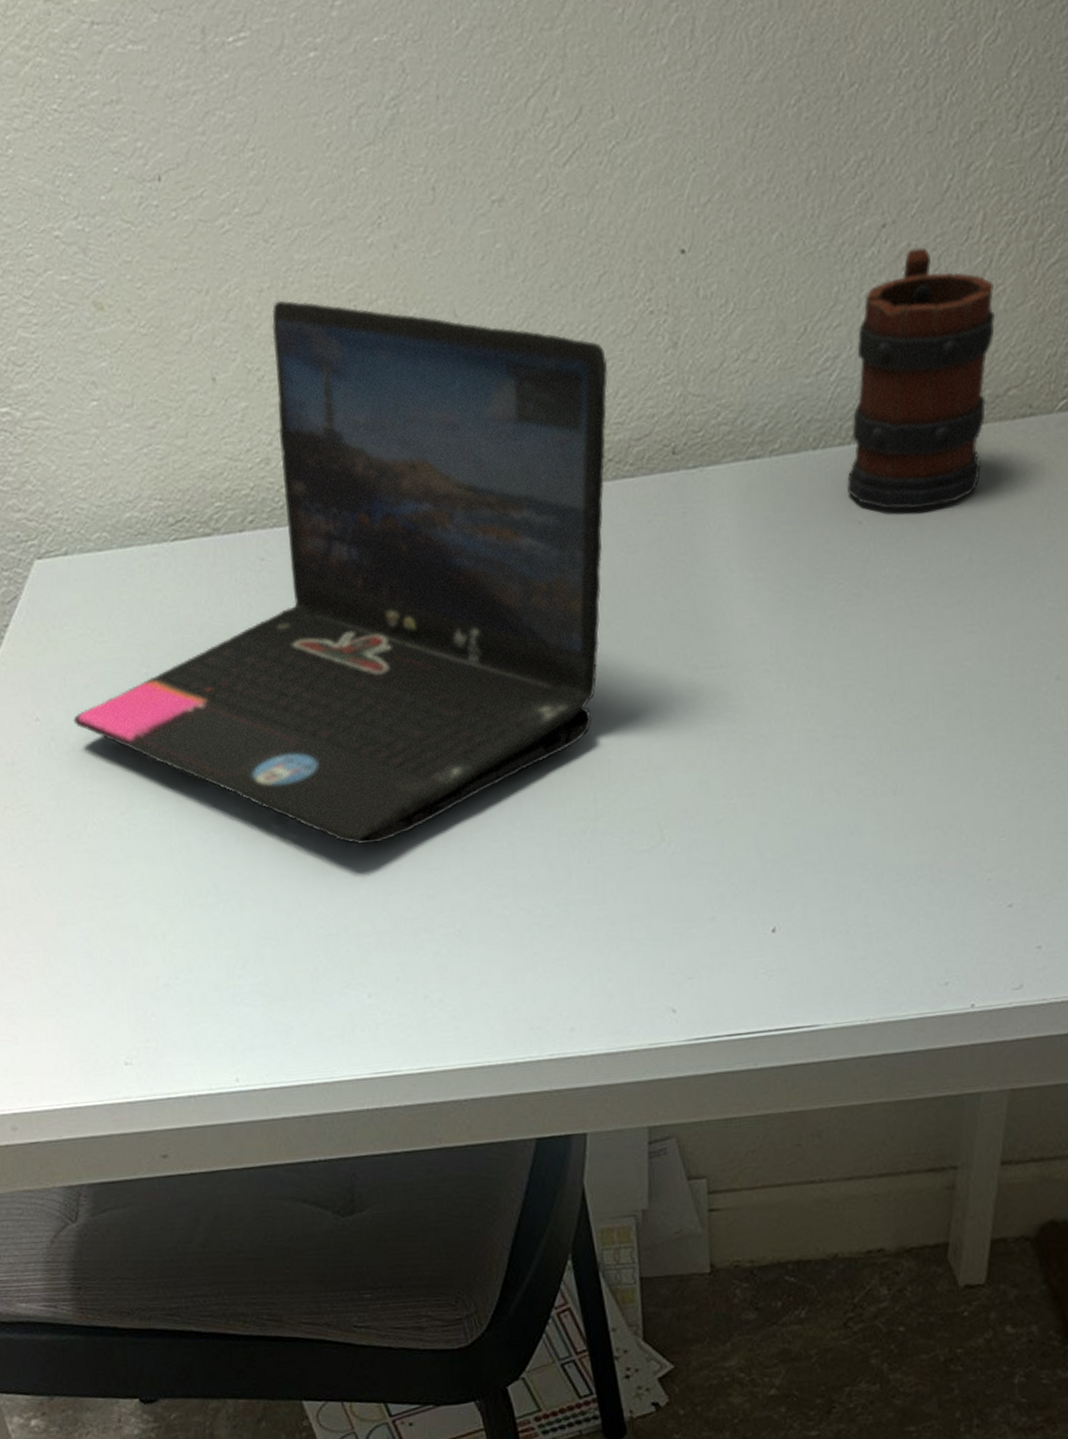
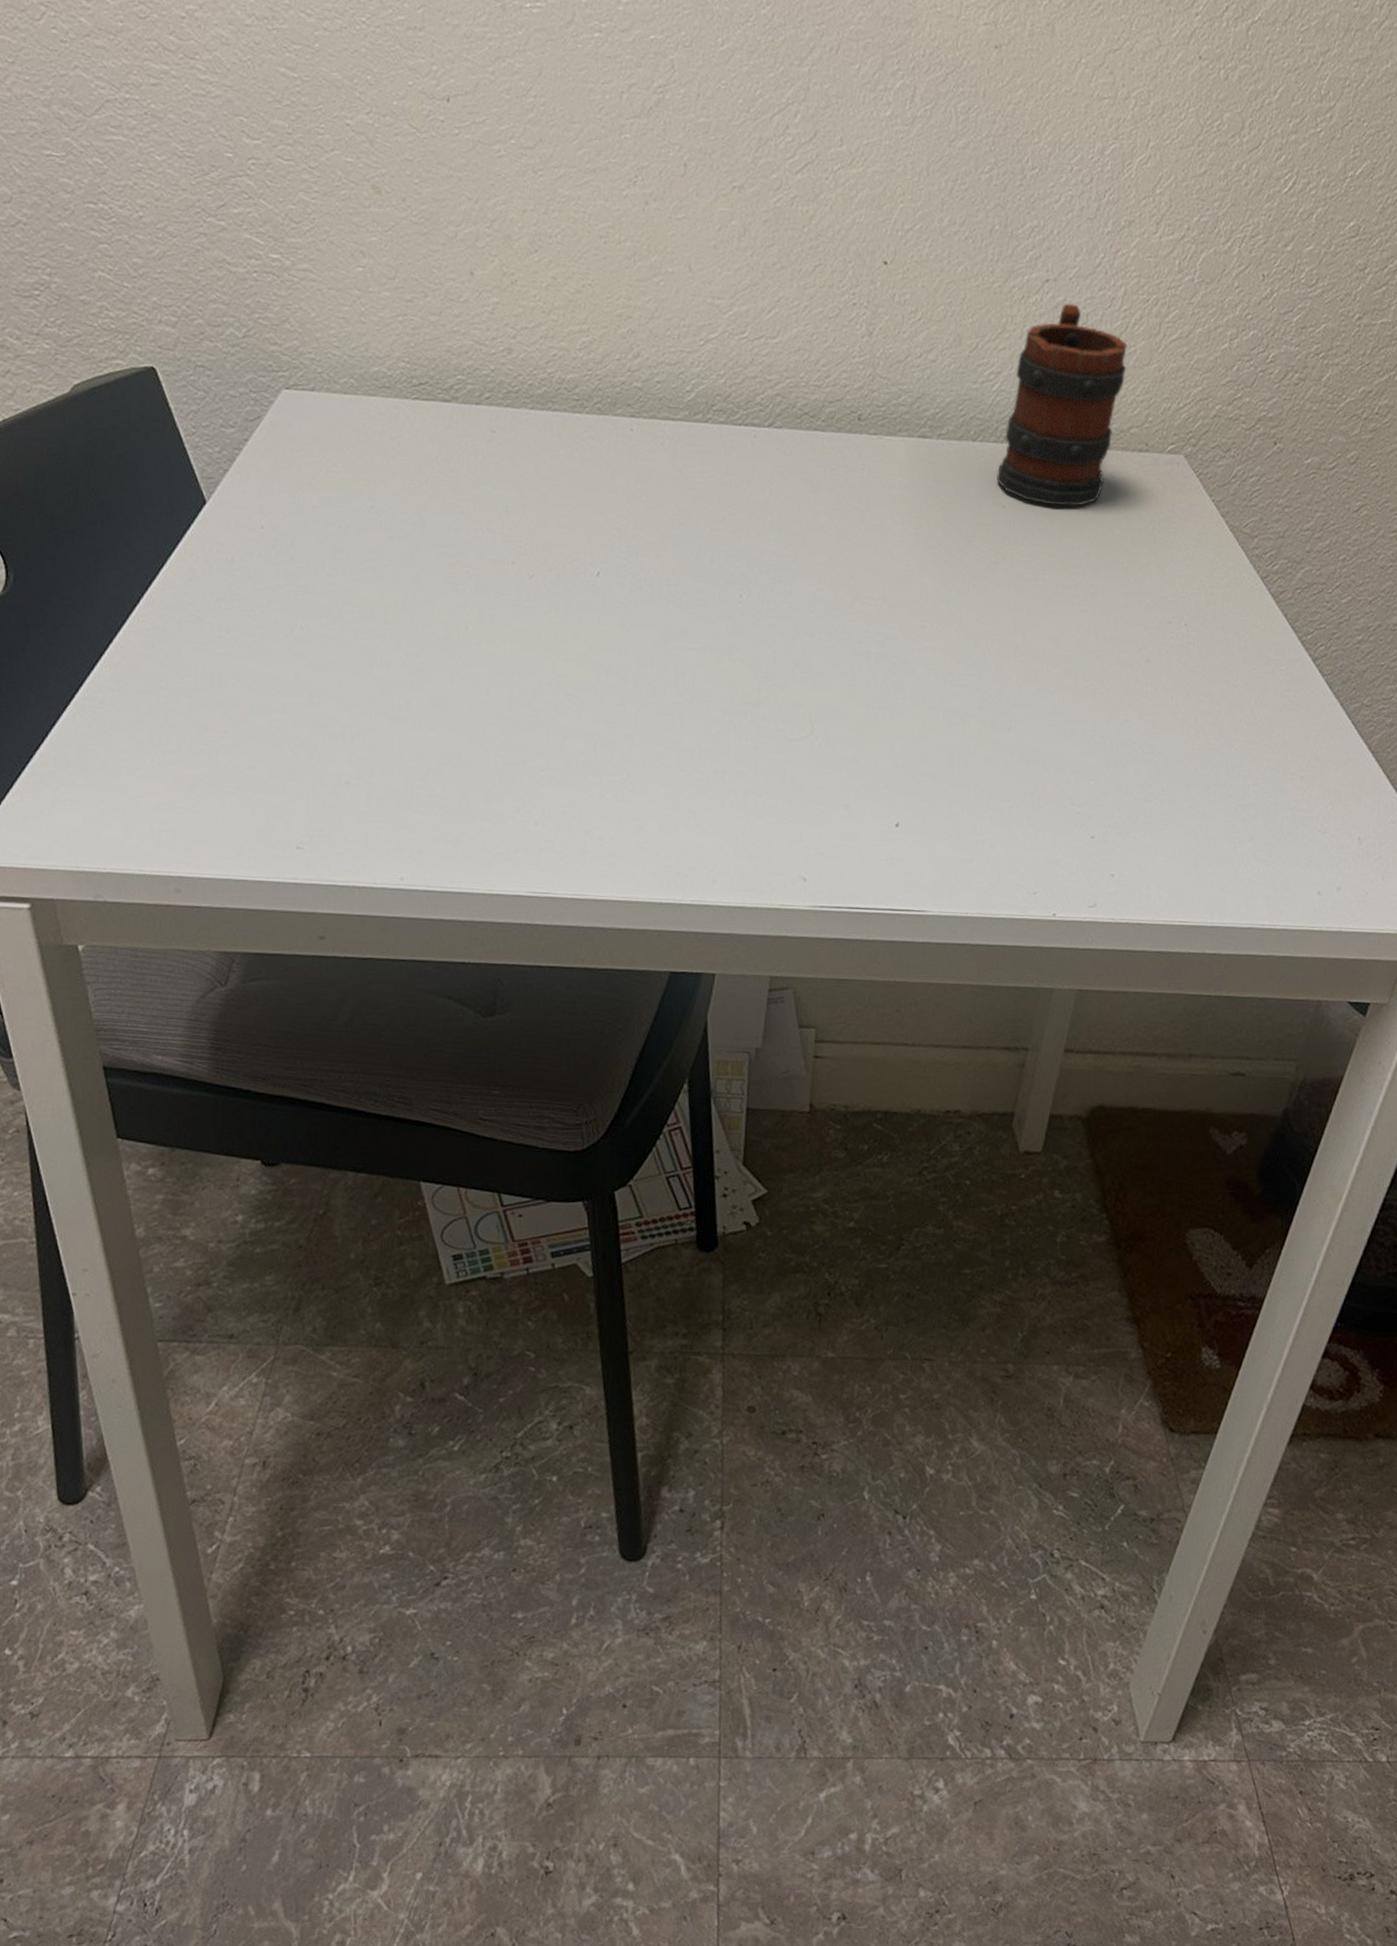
laptop: present [73,300,609,845] -> none [296,222,813,692]

